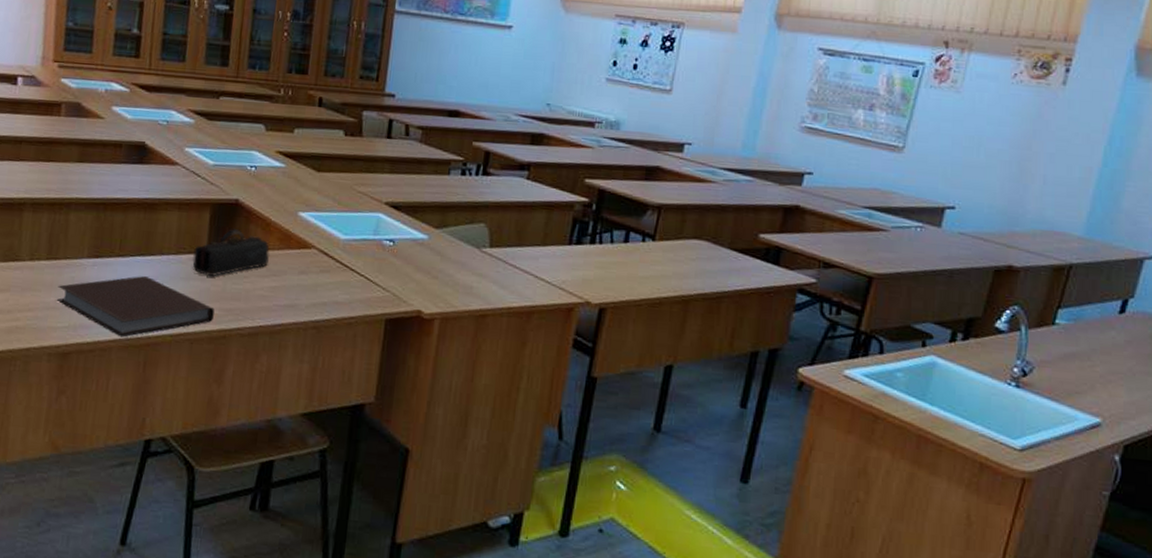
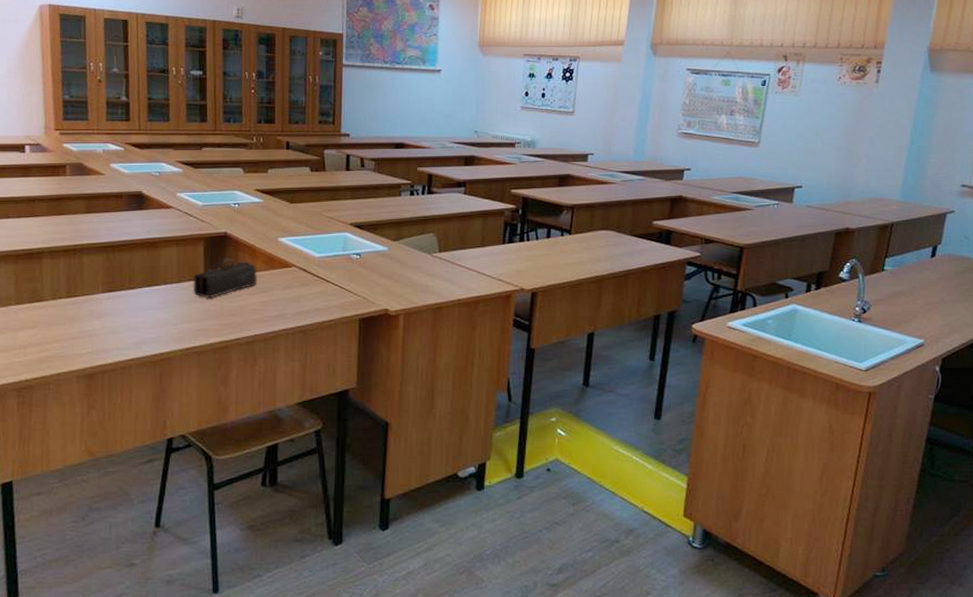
notebook: present [57,276,215,338] -> none [79,304,215,356]

